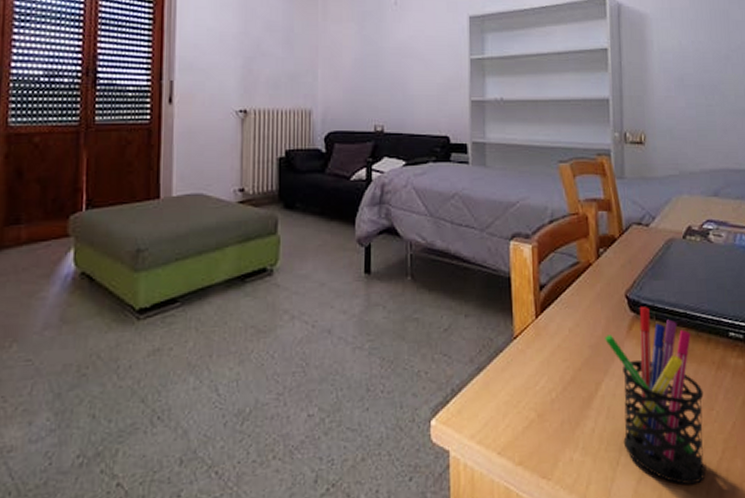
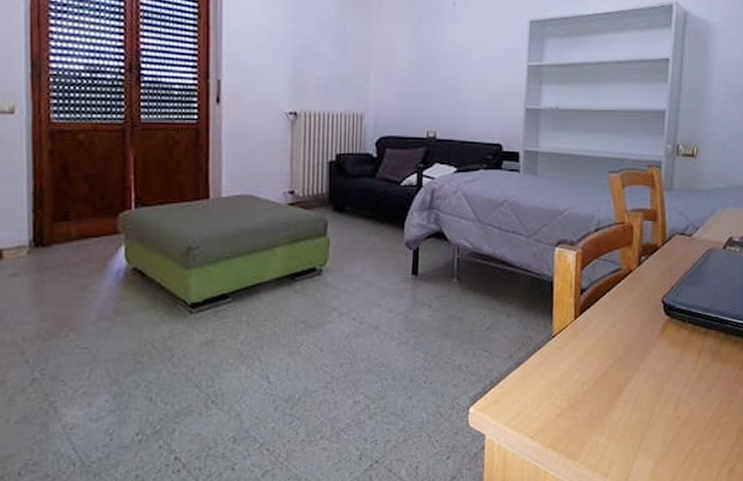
pen holder: present [605,307,706,485] -> none [638,311,725,467]

